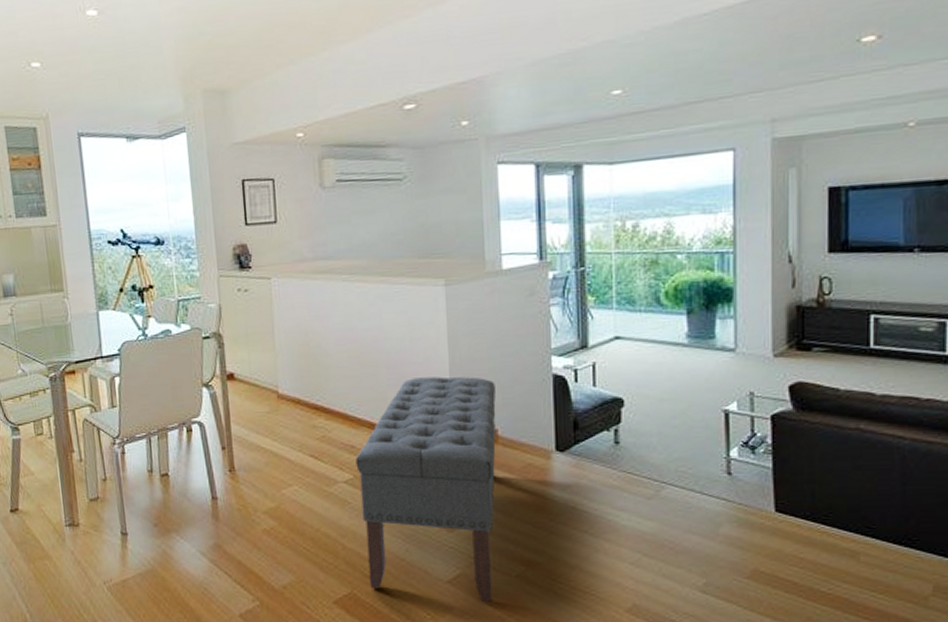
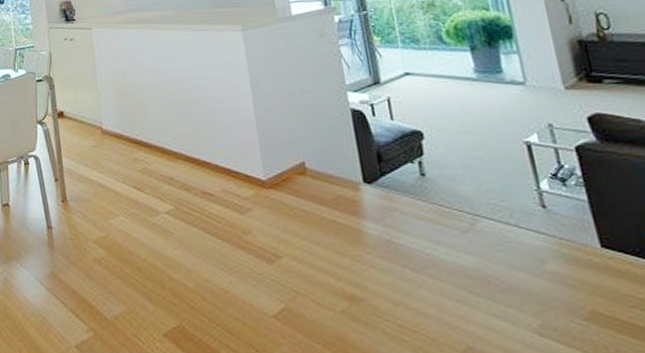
bench: present [356,376,496,603] -> none [175,112,321,340]

